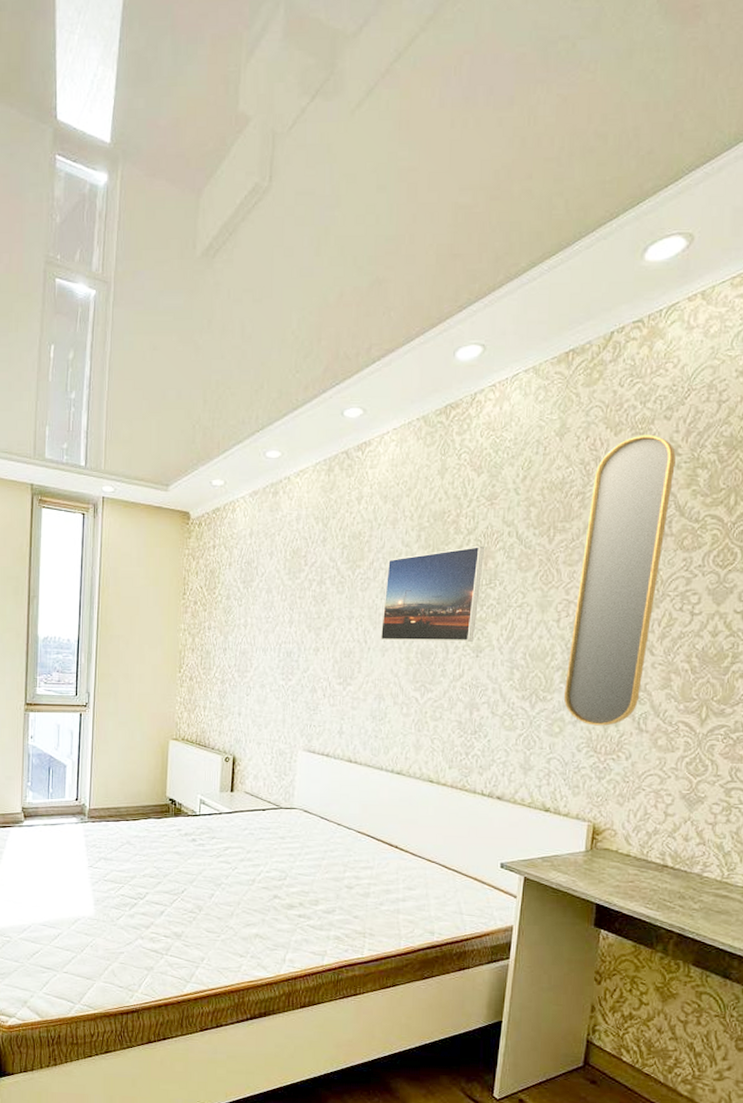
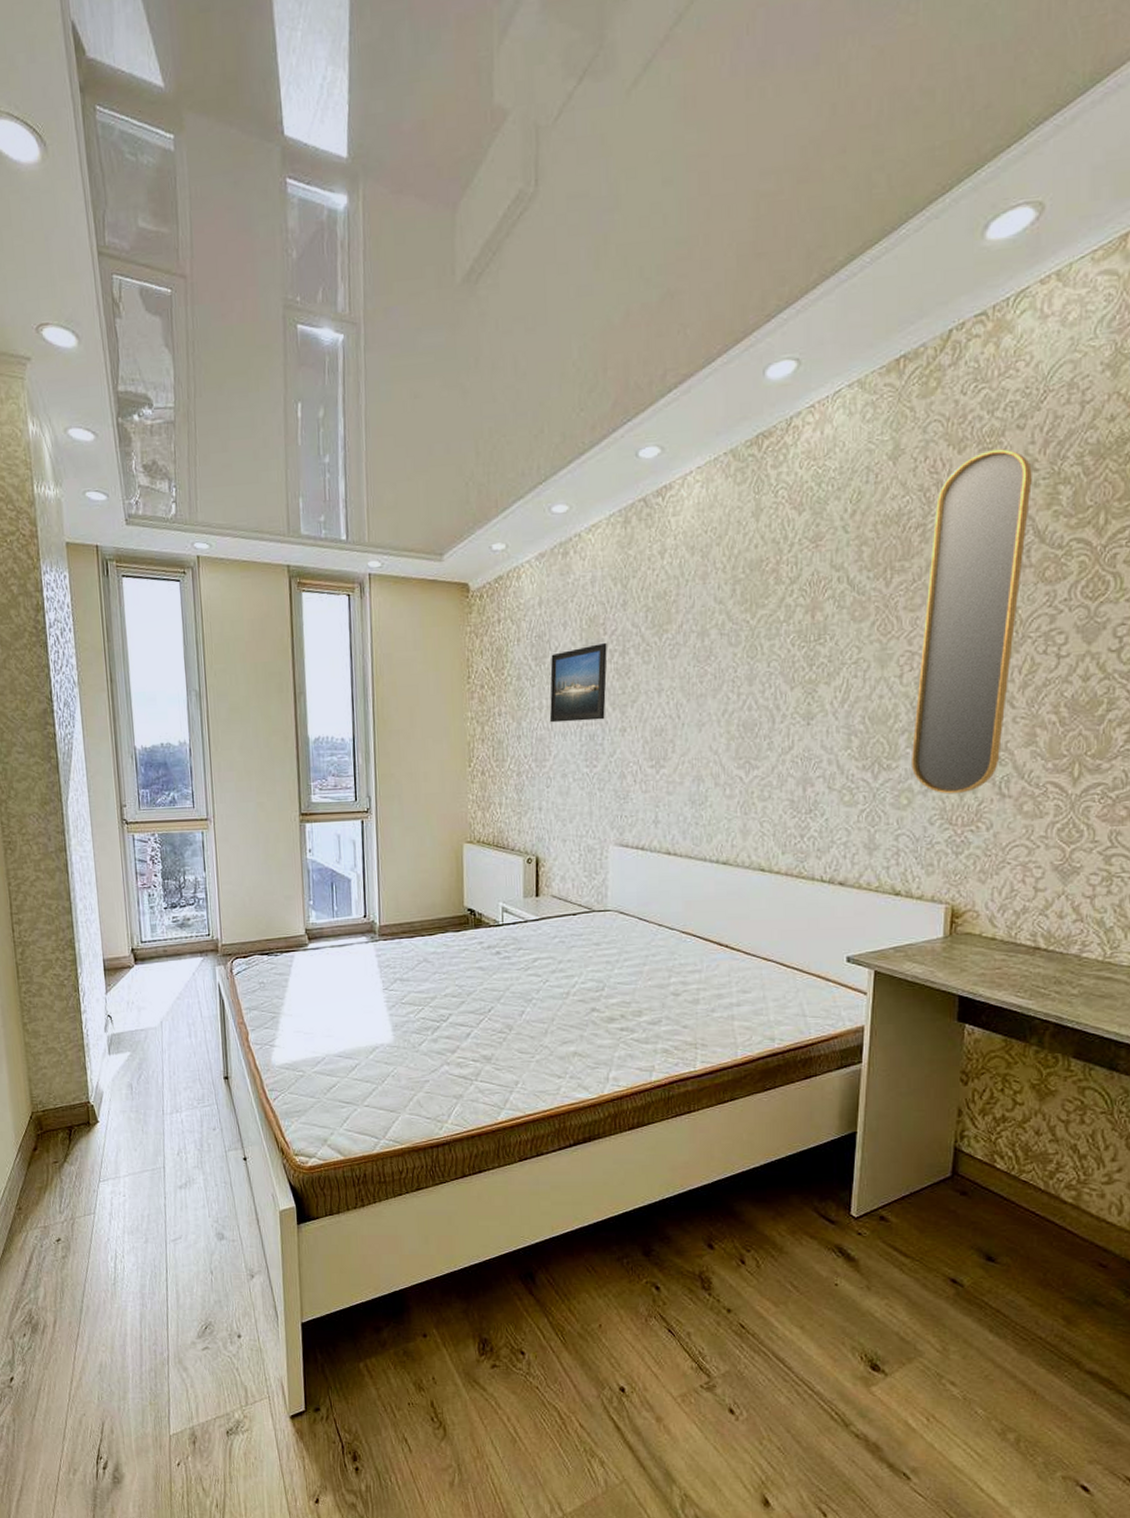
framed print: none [252,572,307,640] -> present [549,642,607,723]
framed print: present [380,545,485,642] -> none [695,596,812,714]

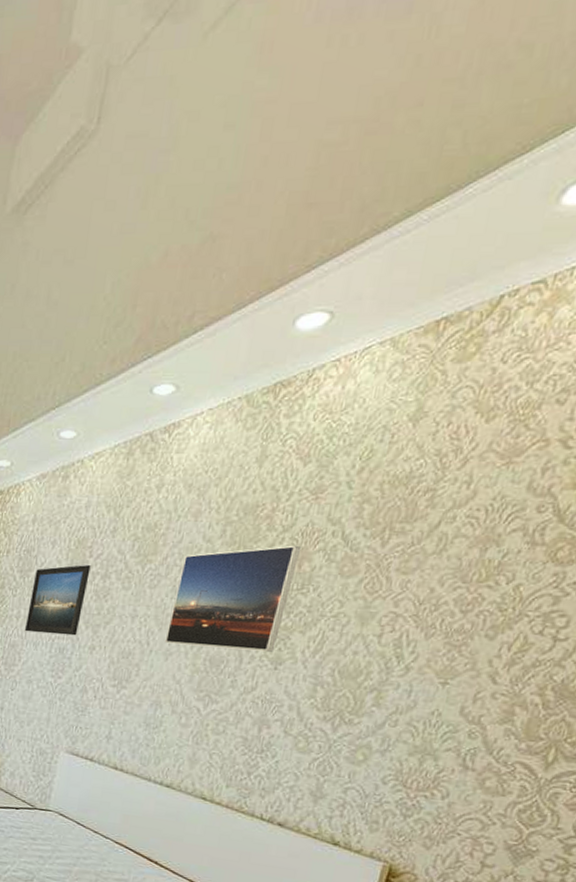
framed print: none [695,596,812,714] -> present [164,545,302,652]
home mirror: present [910,449,1032,794] -> none [374,422,565,759]

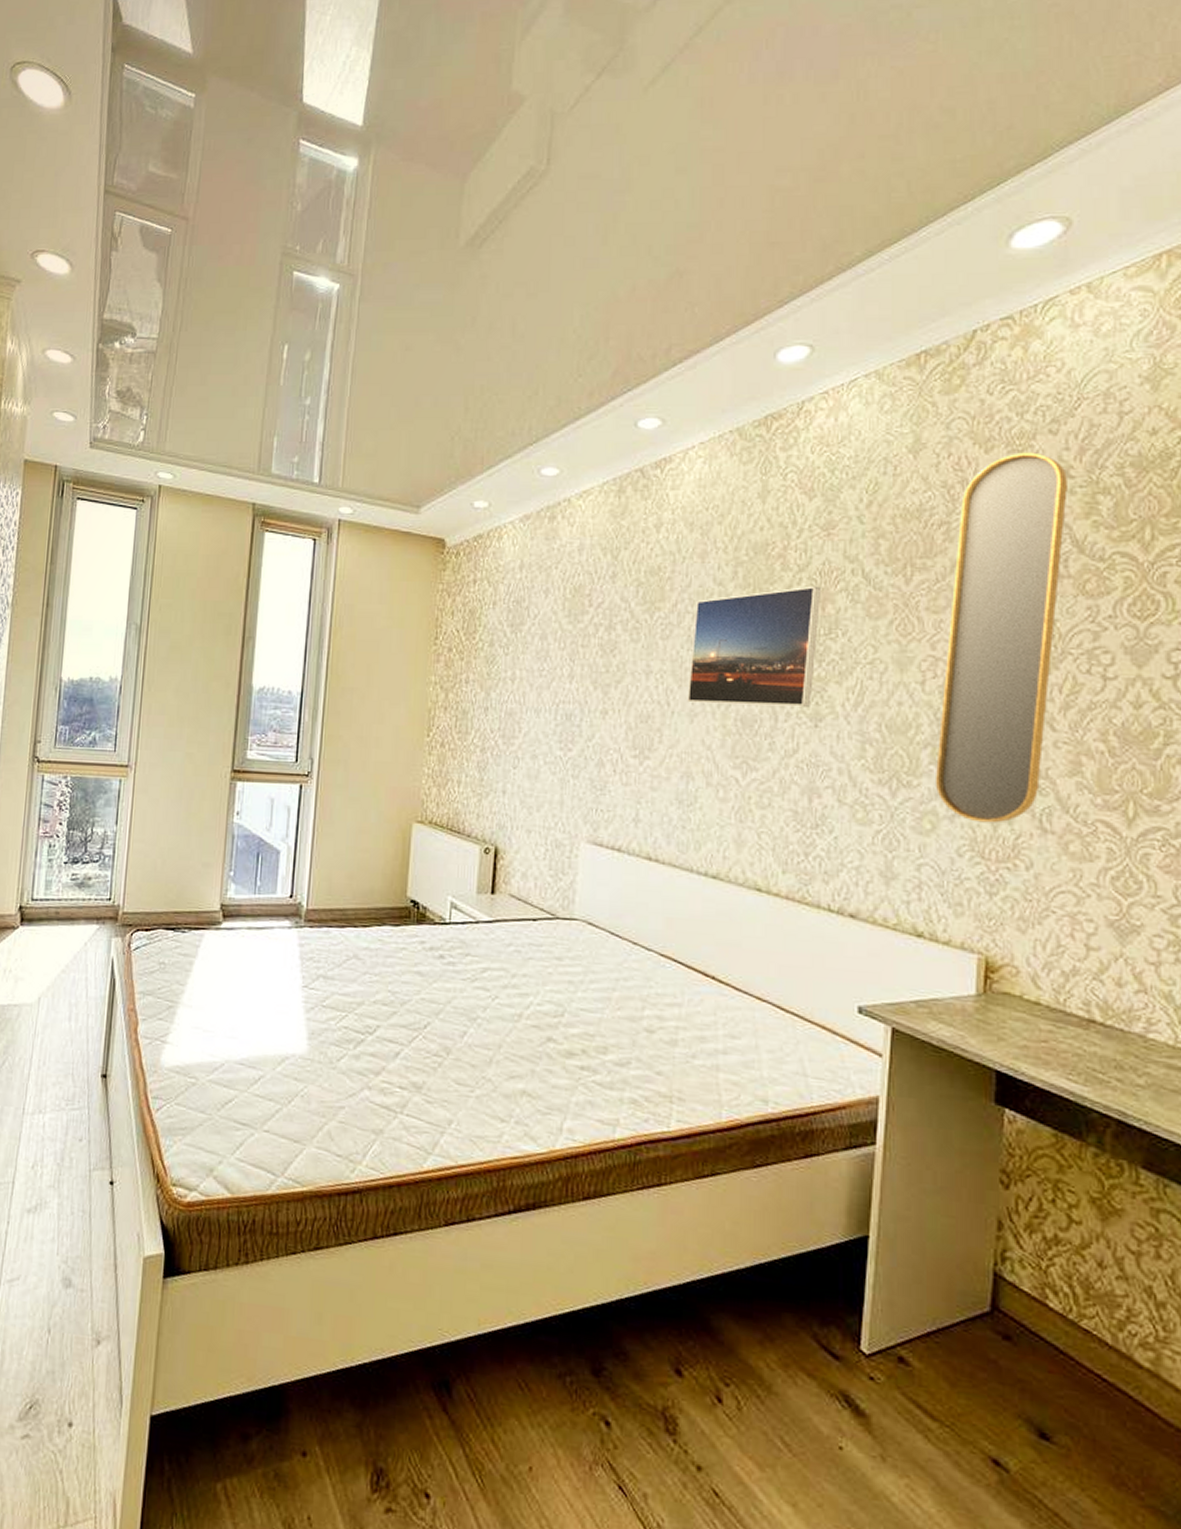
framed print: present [24,564,91,636] -> none [522,614,592,699]
home mirror: none [374,422,565,759] -> present [934,452,1068,823]

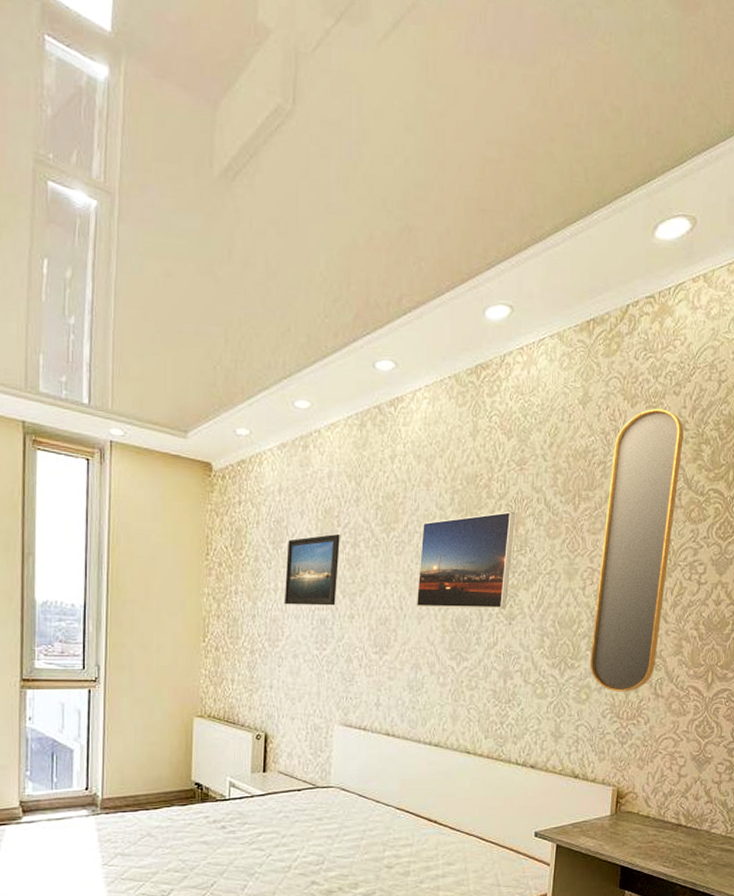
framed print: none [522,614,592,699] -> present [284,533,340,606]

